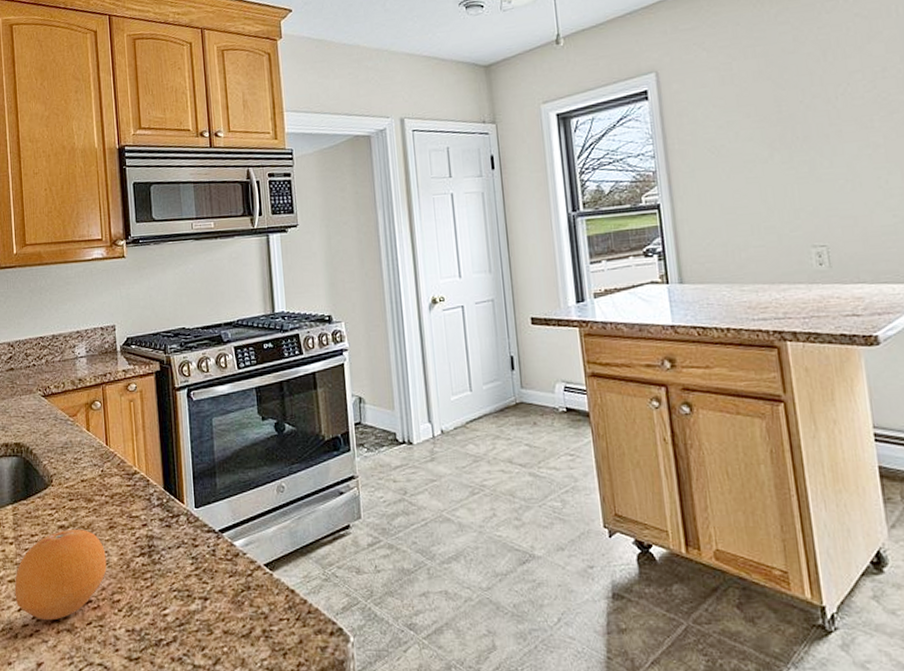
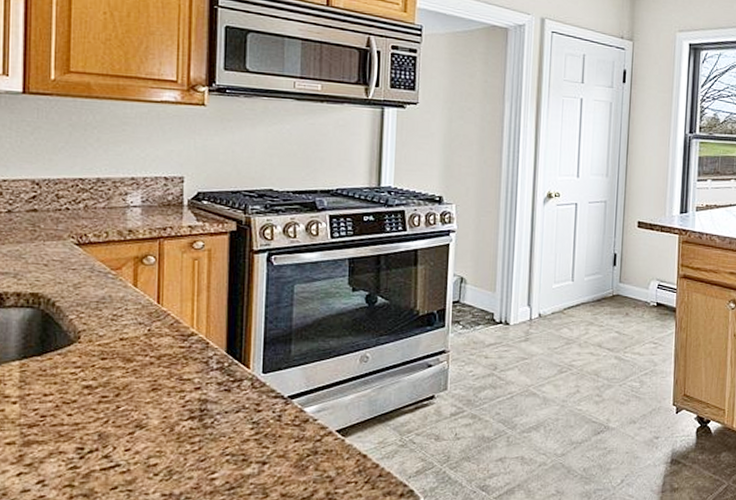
fruit: present [14,530,107,621] -> none [14,390,144,486]

